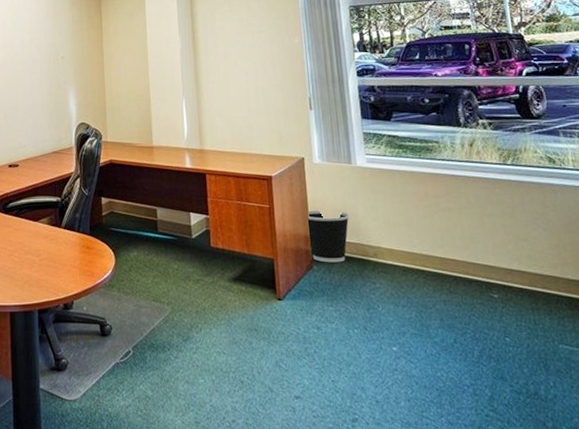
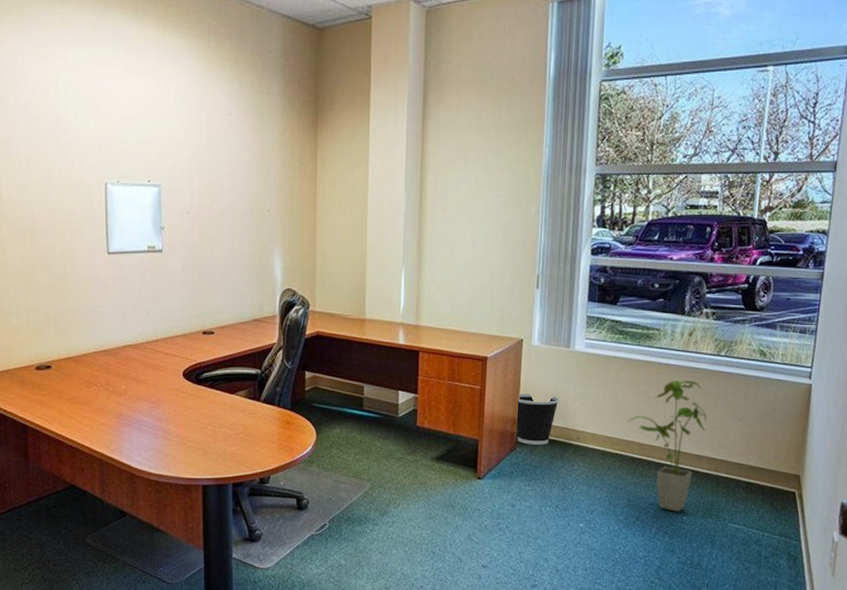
house plant: none [423,191,509,332] -> present [627,381,707,512]

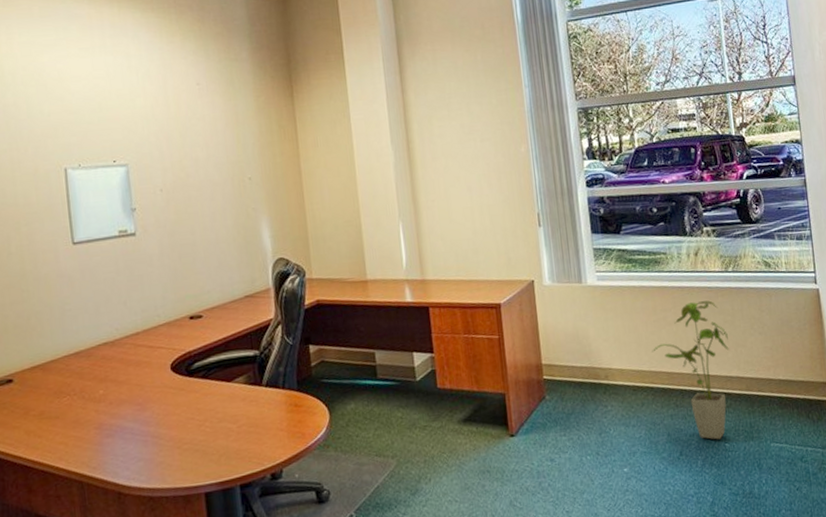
wastebasket: present [515,393,559,445] -> none [537,334,581,391]

